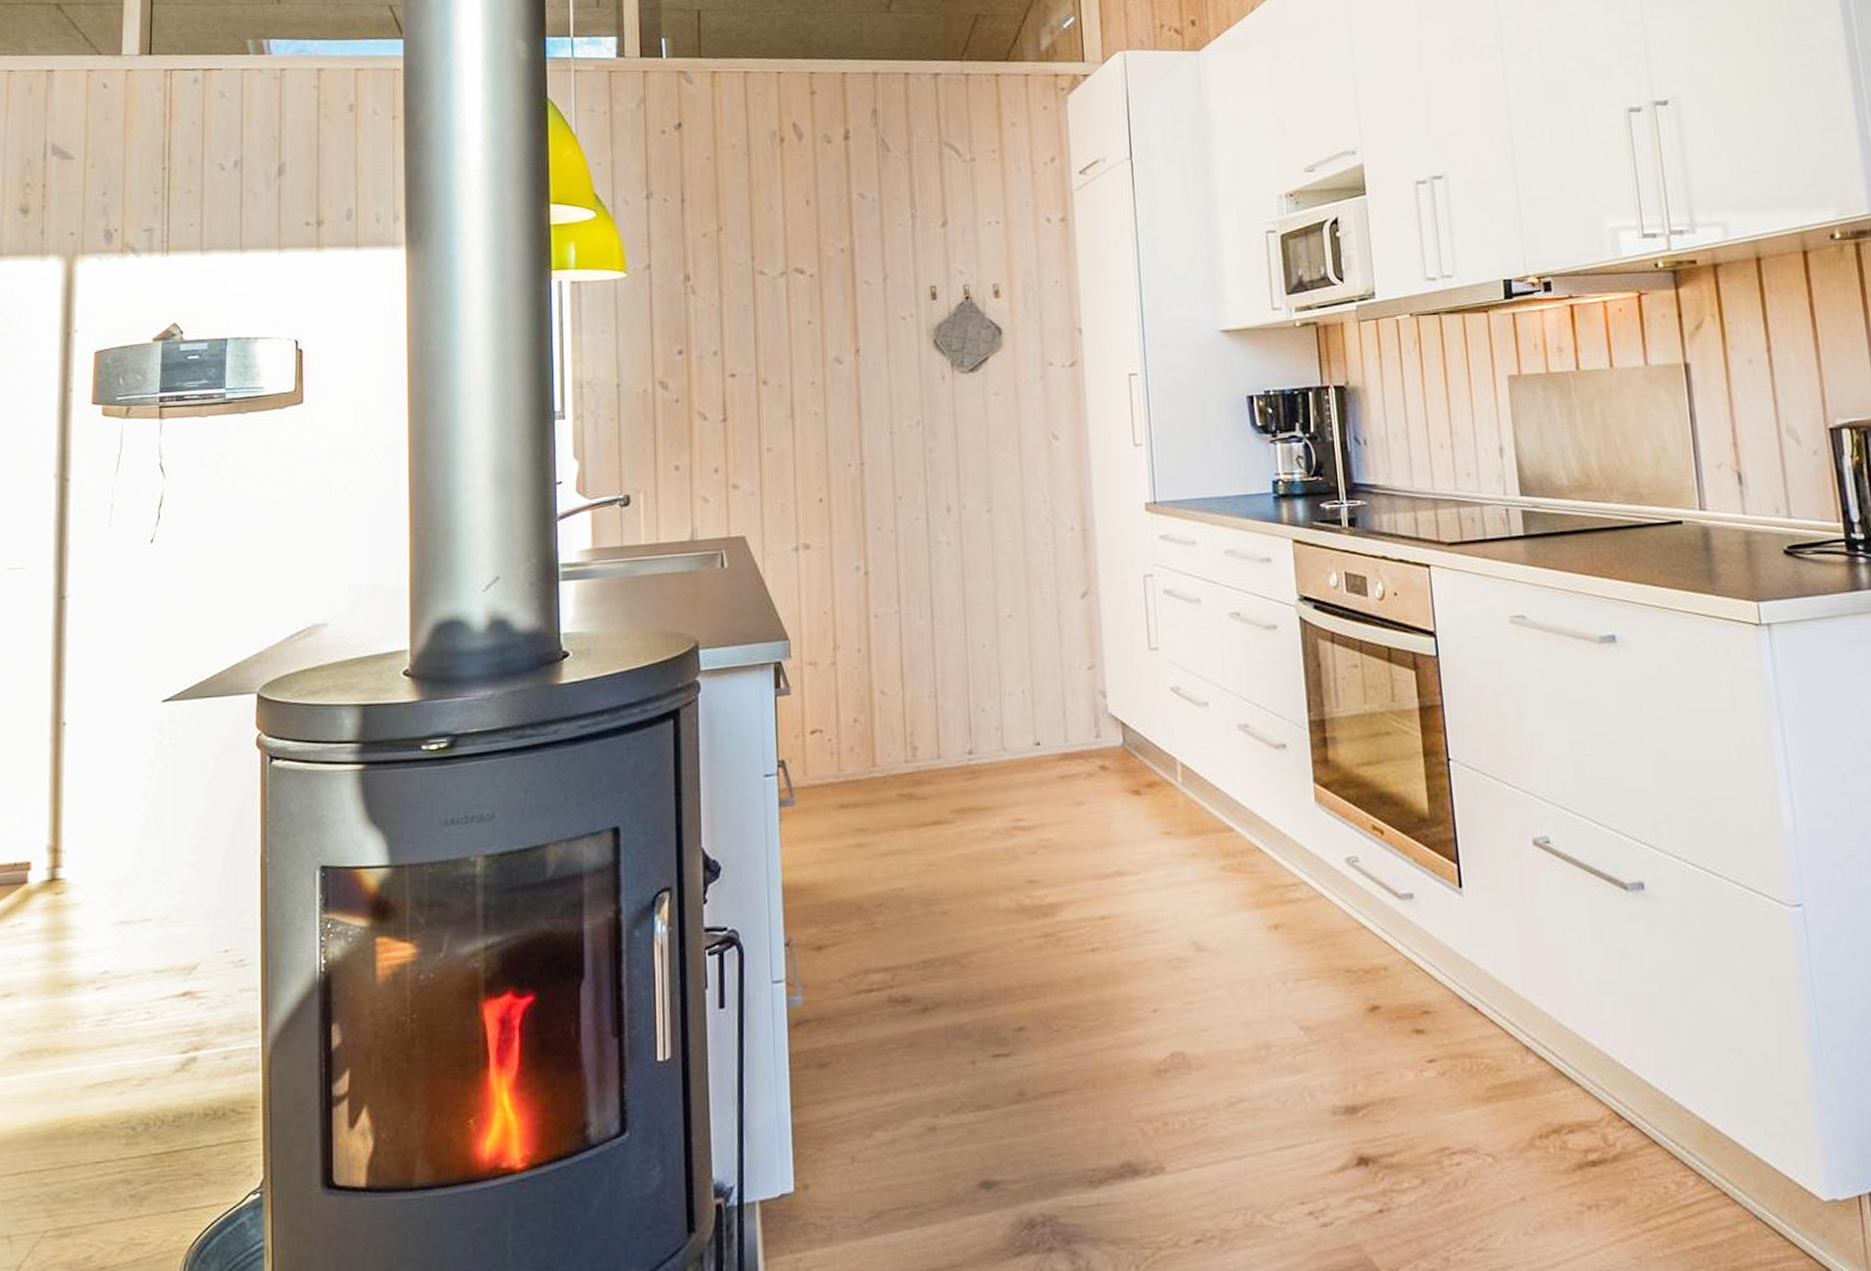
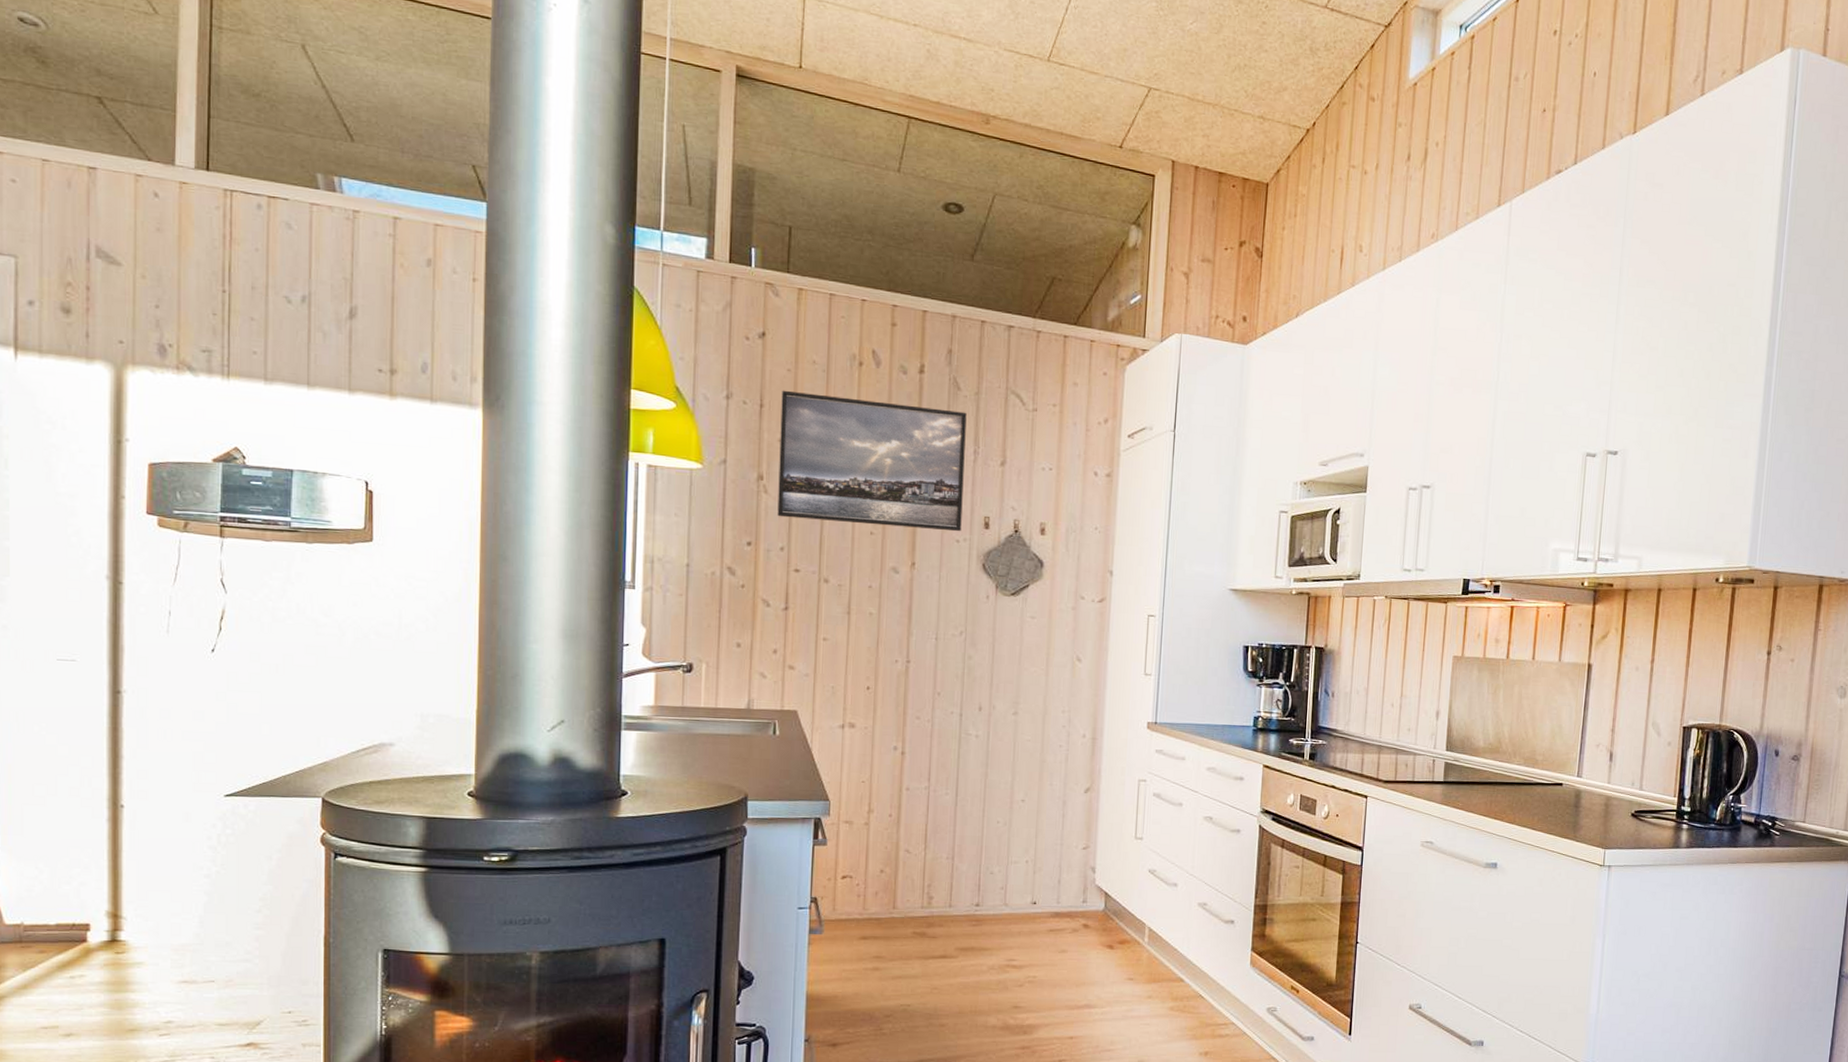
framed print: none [702,174,906,319] -> present [777,390,967,532]

